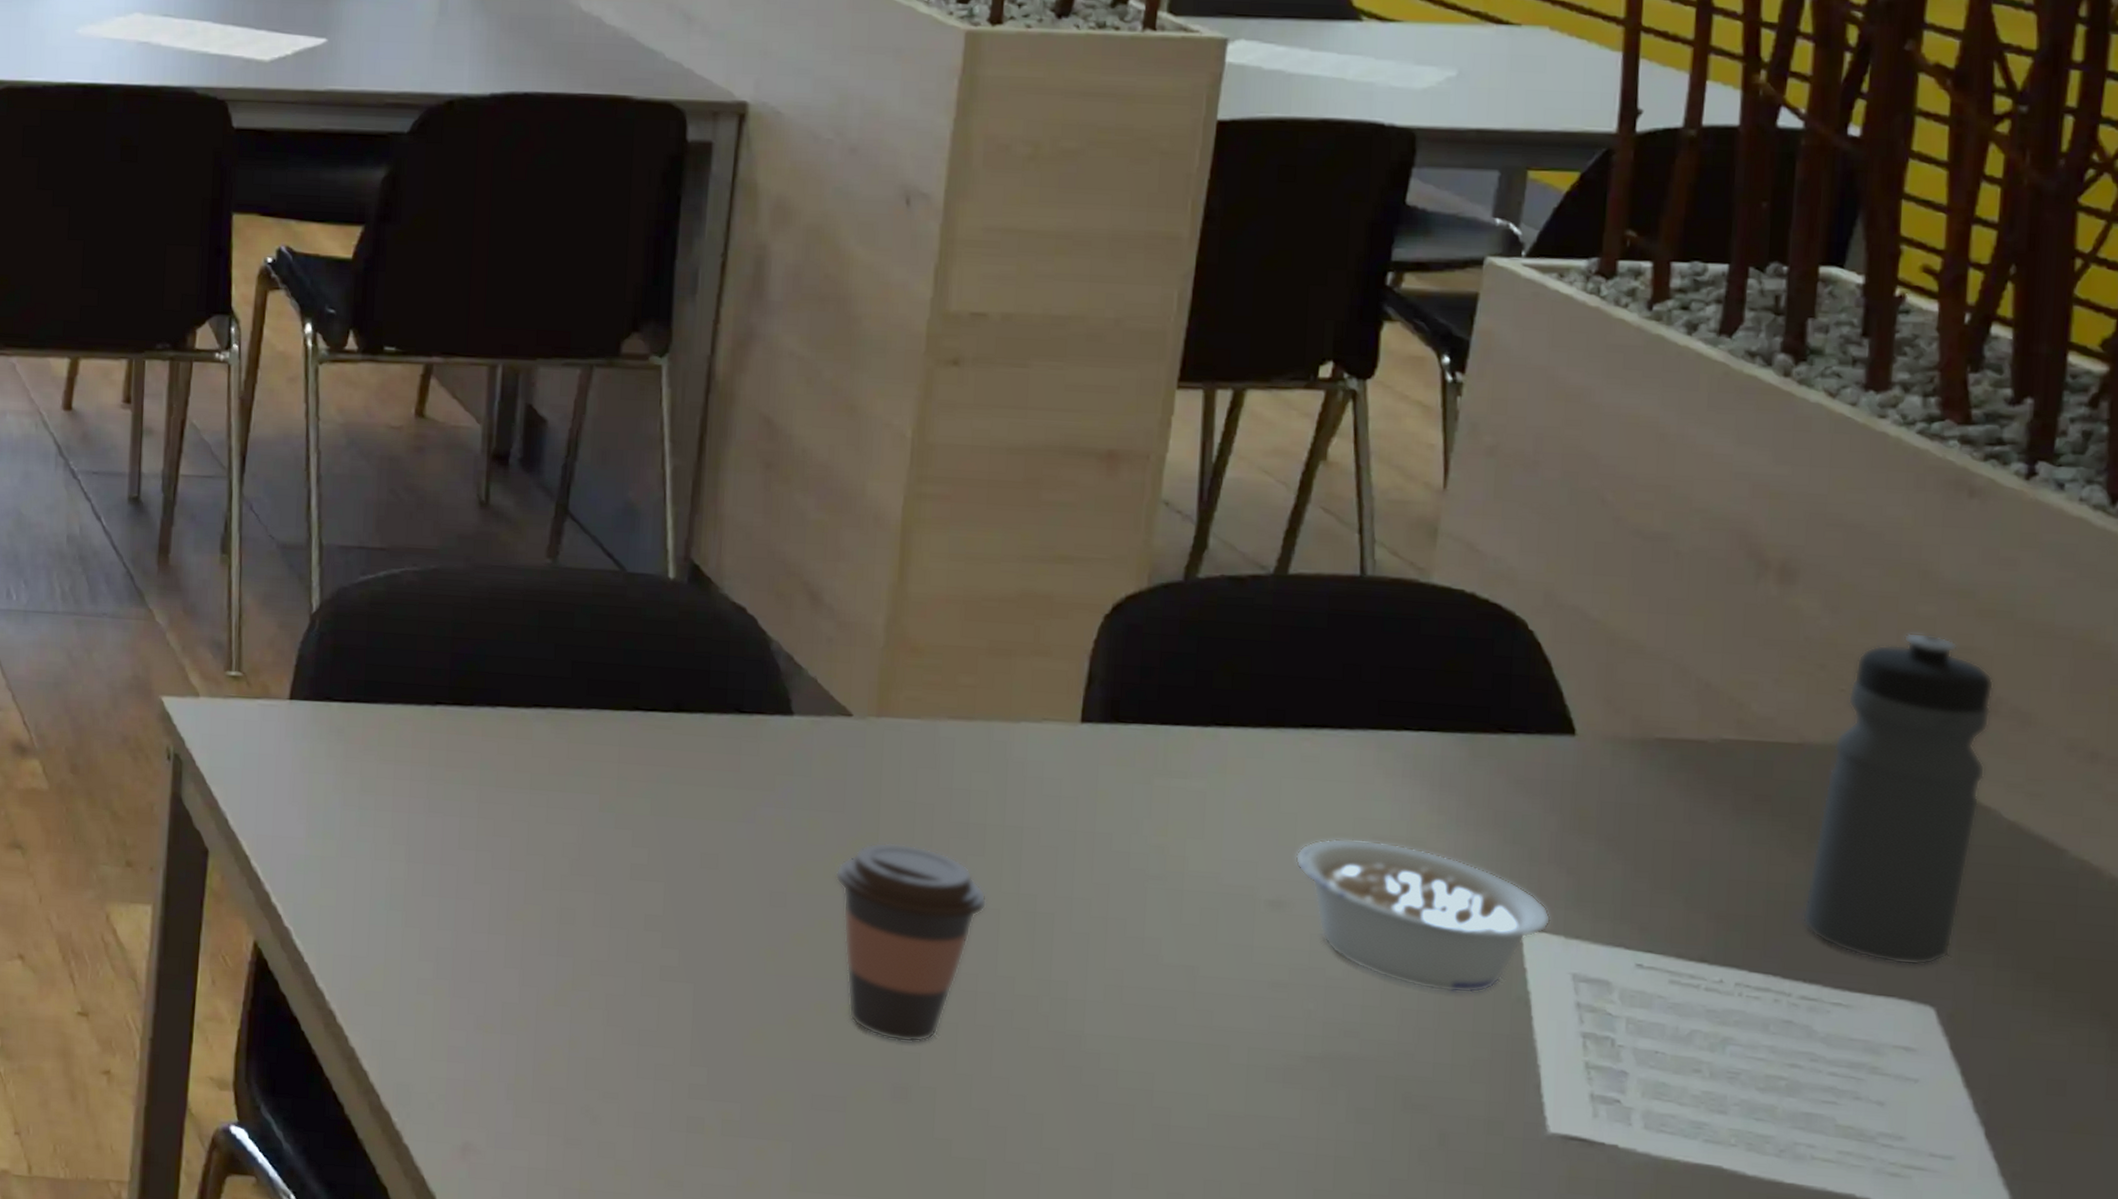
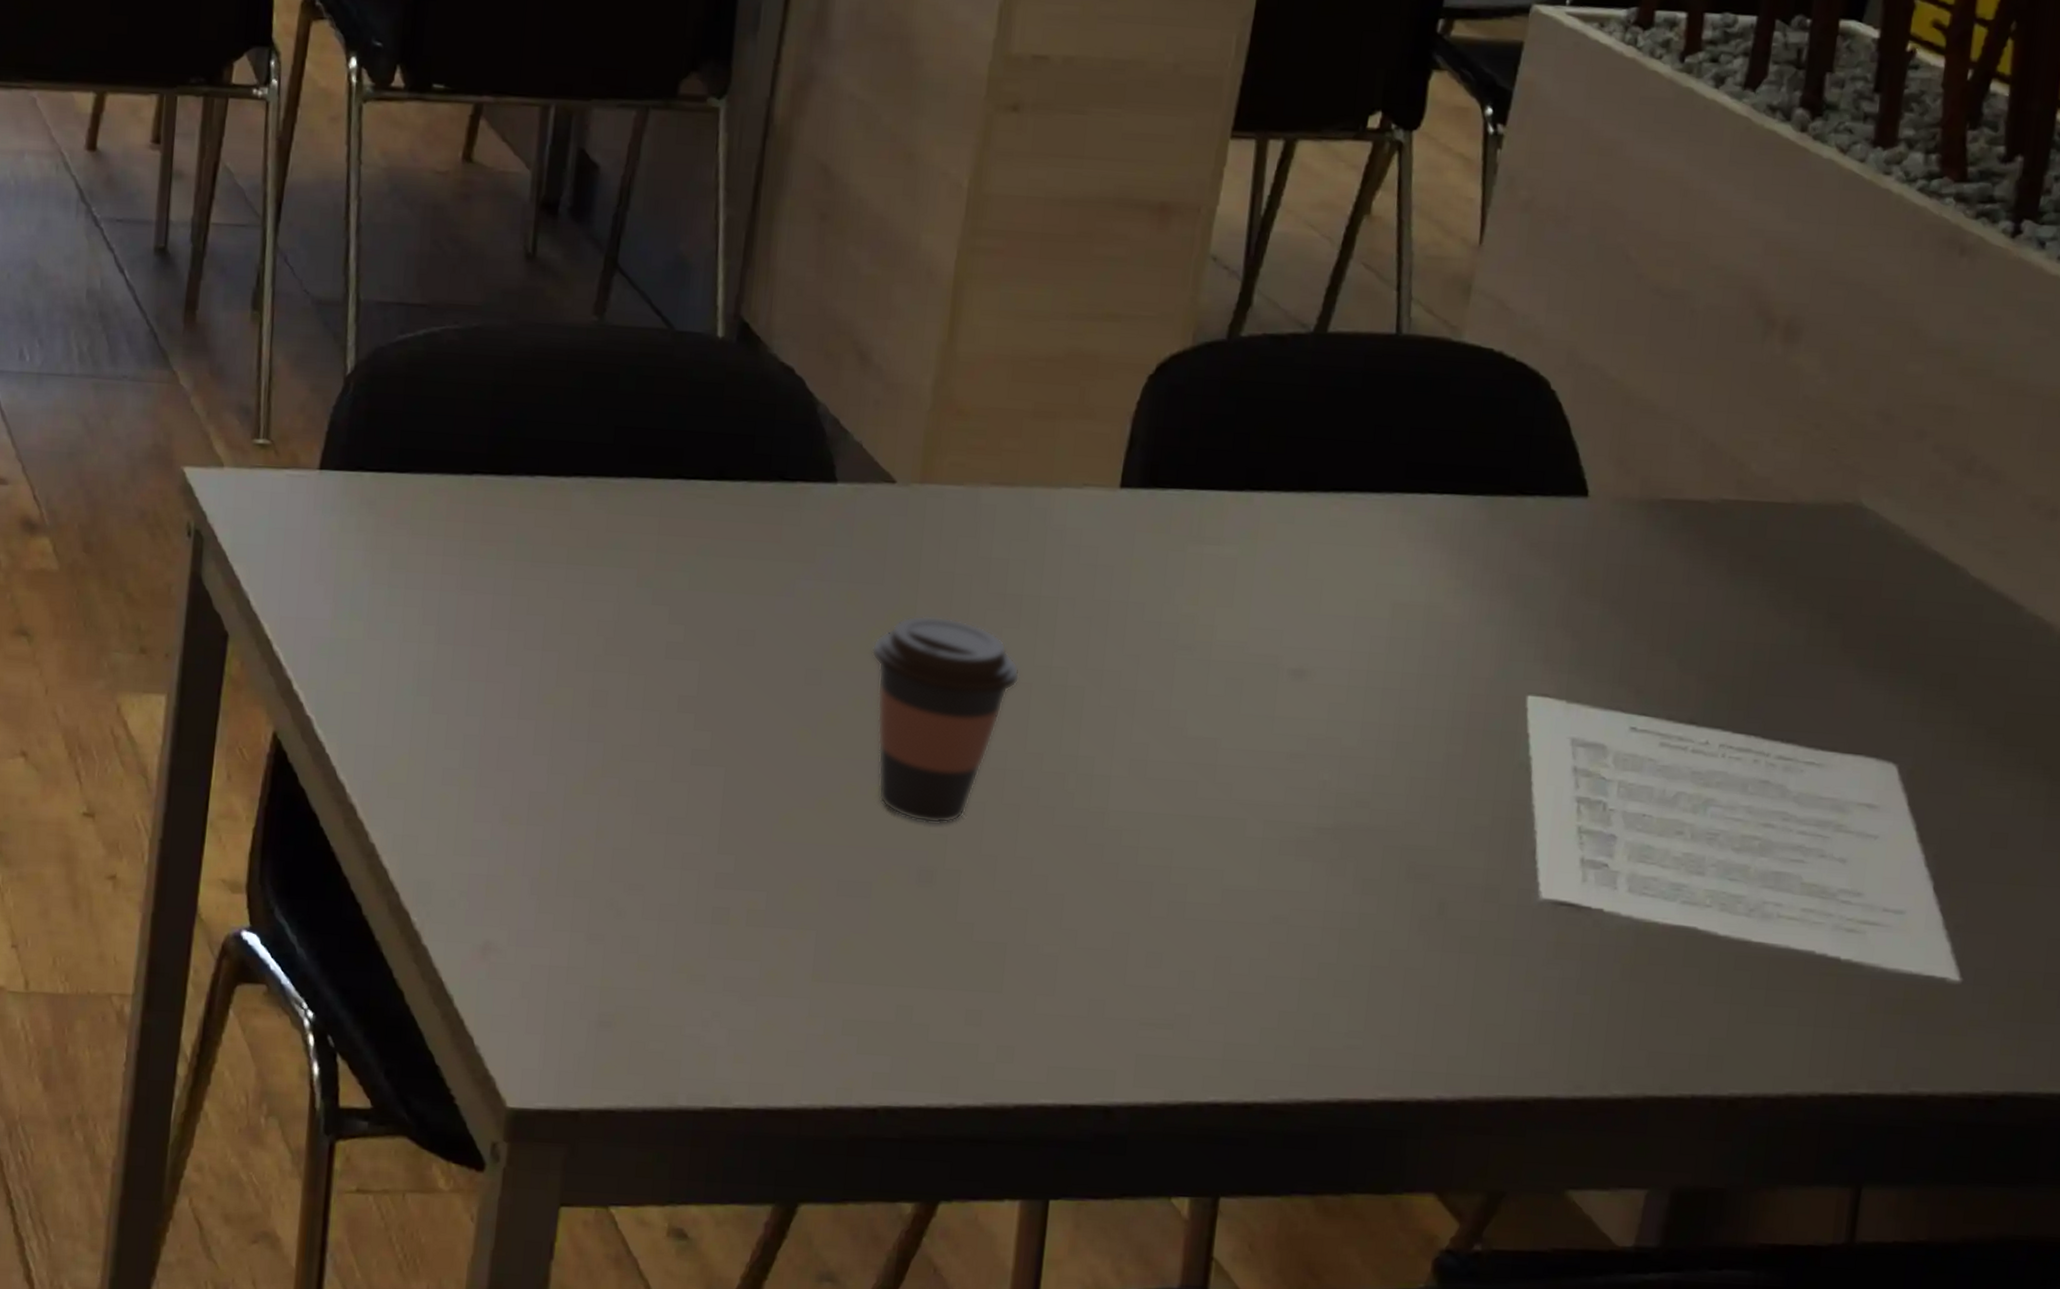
legume: present [1295,838,1551,994] -> none [1318,604,1555,761]
water bottle: present [1801,632,1995,965] -> none [1783,391,1971,723]

